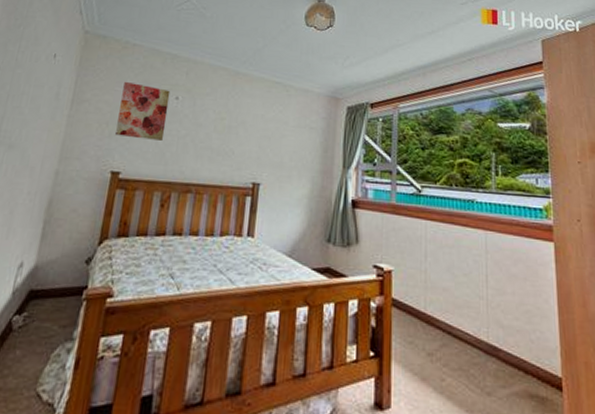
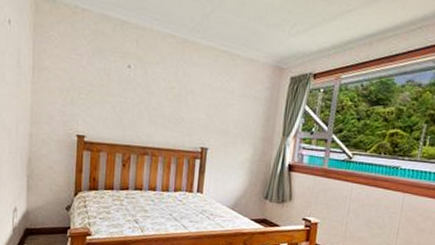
wall art: present [114,81,171,141] -> none [75,48,123,108]

